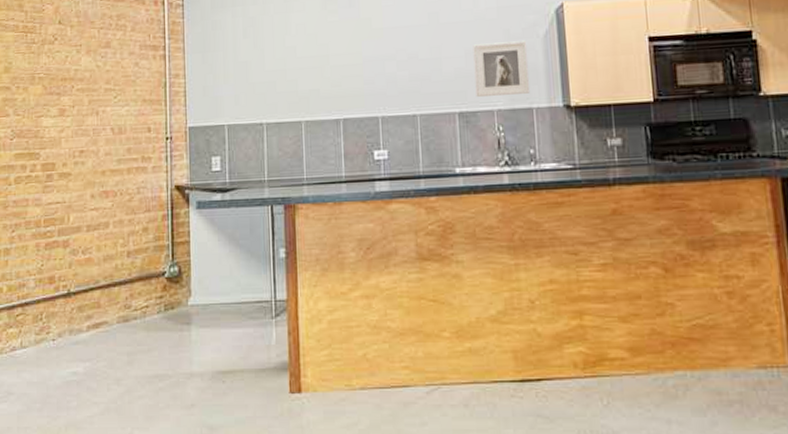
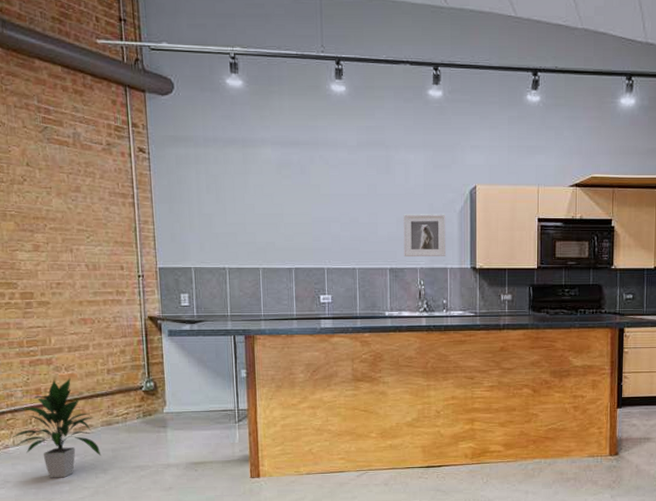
indoor plant: none [20,263,115,390] -> present [12,378,102,478]

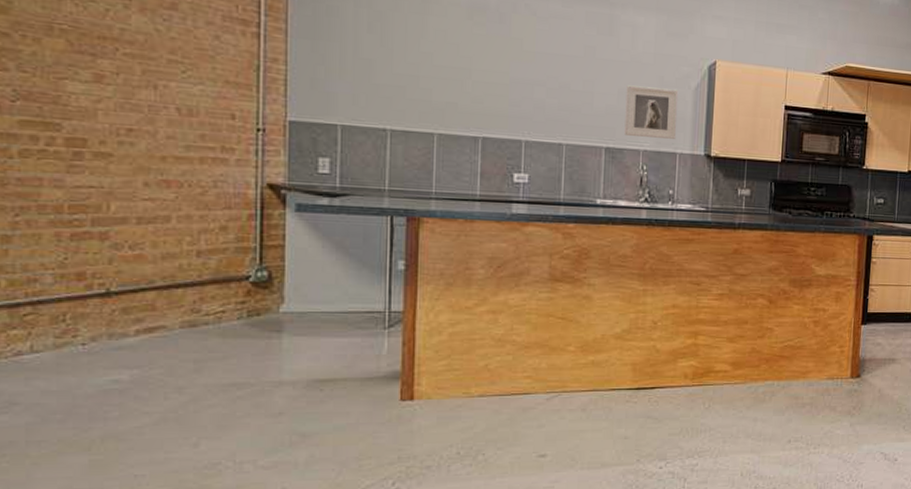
indoor plant: present [12,378,102,478] -> none [30,260,177,399]

